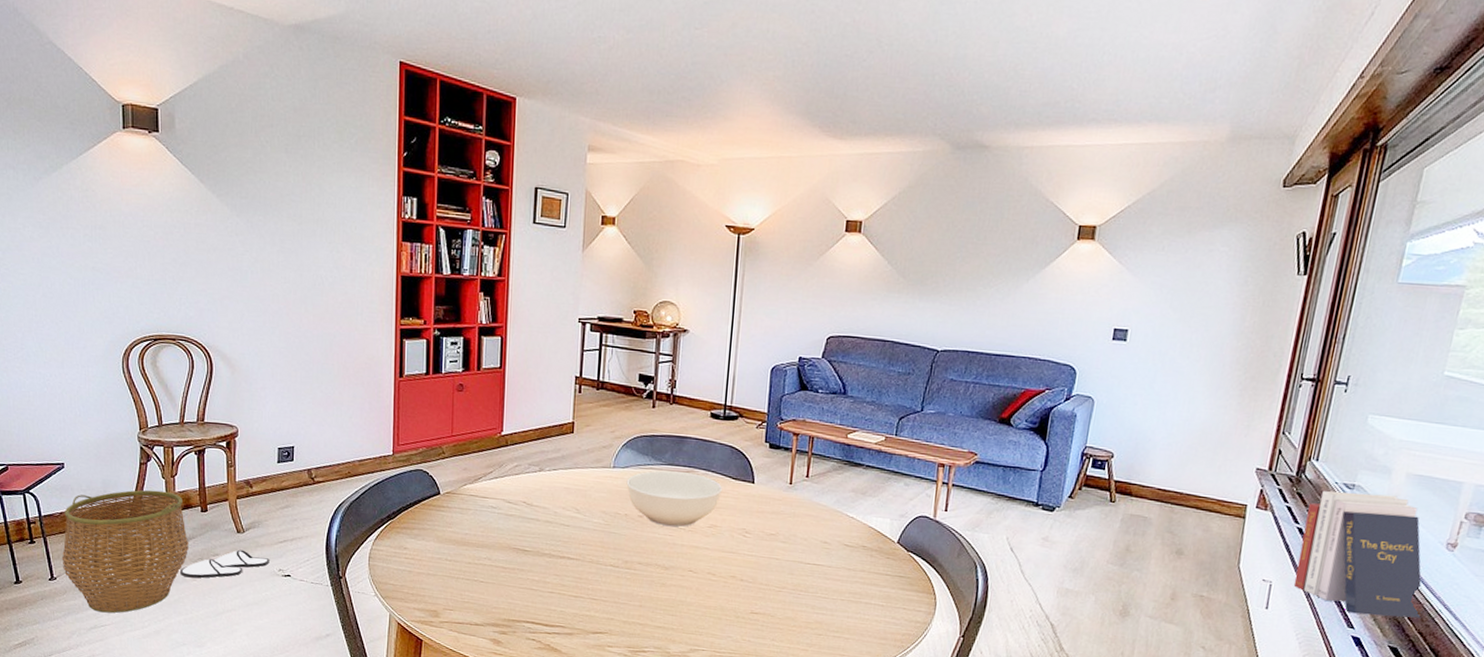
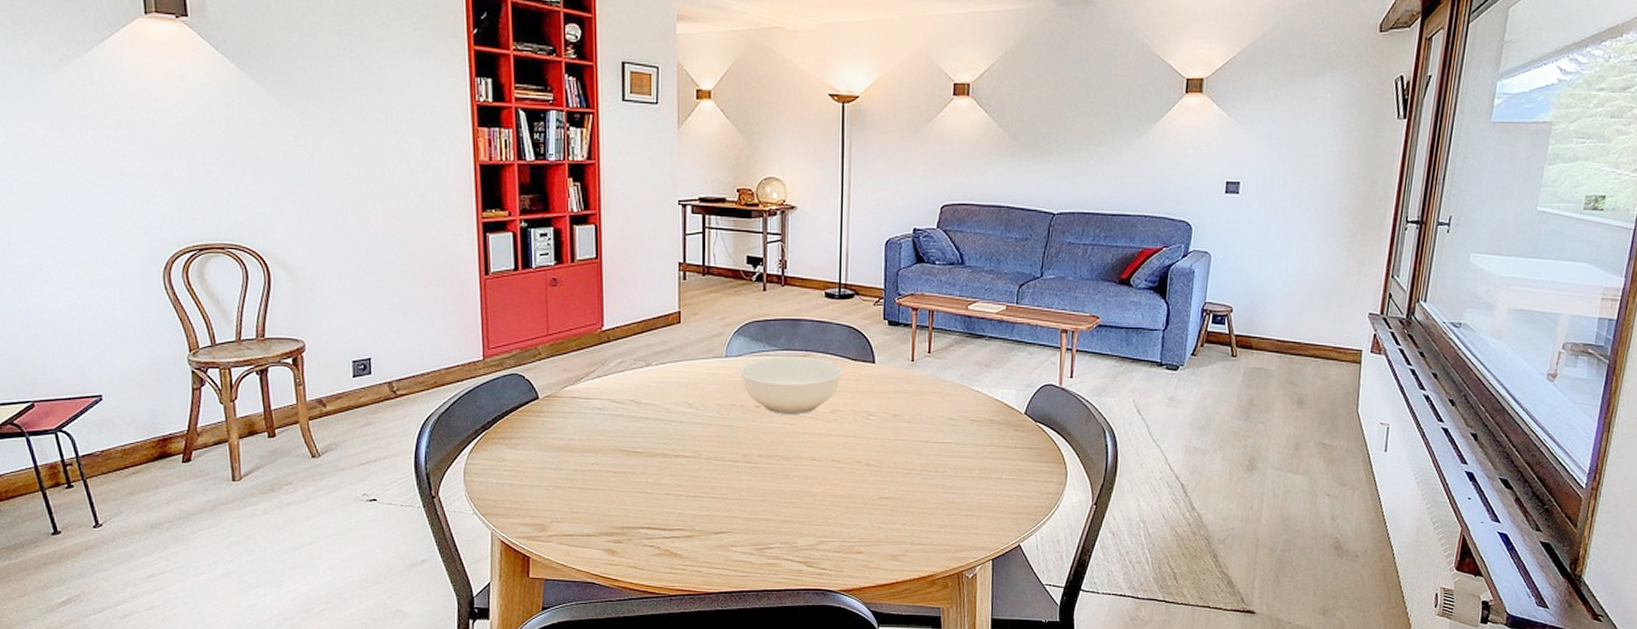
basket: present [61,490,190,613] -> none [106,418,257,558]
slippers: present [180,549,270,578] -> none [248,476,352,512]
books: present [1293,490,1423,619] -> none [1409,330,1529,450]

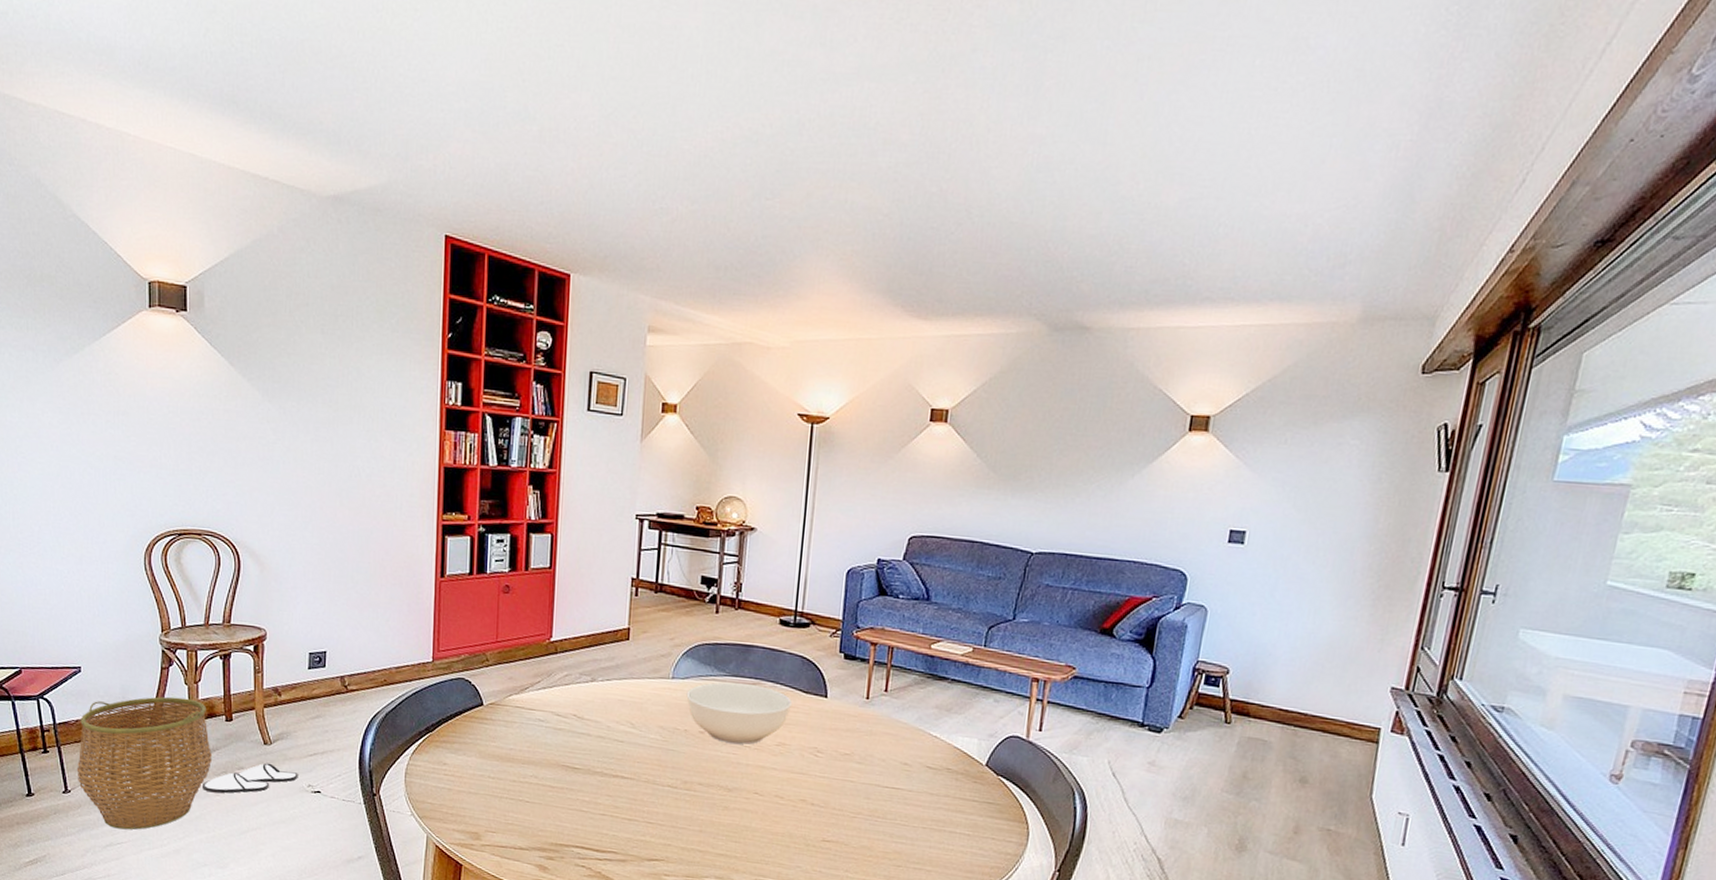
basket: none [106,418,257,558] -> present [76,696,213,830]
slippers: none [248,476,352,512] -> present [202,762,298,793]

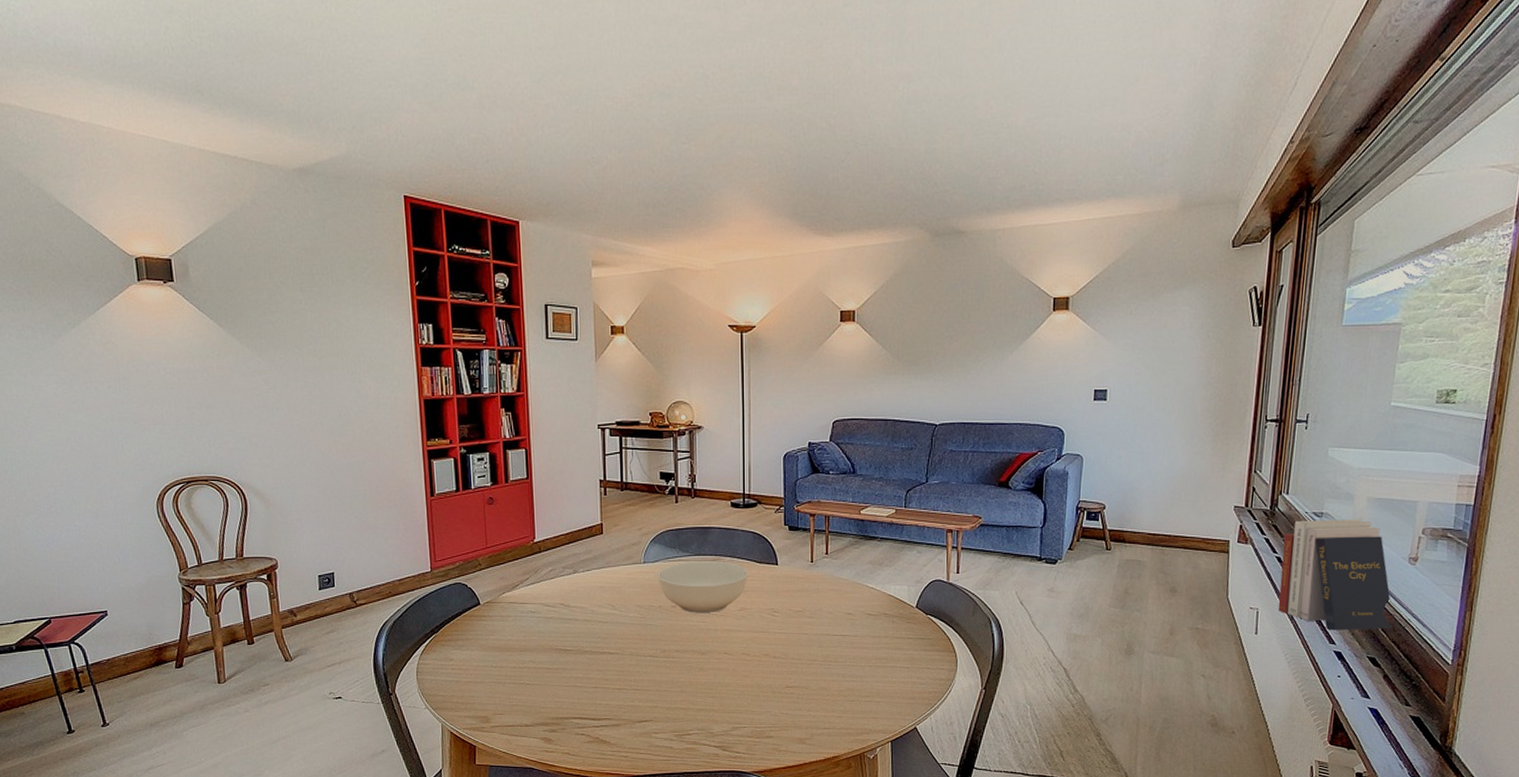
basket: present [76,696,213,830] -> none [111,628,239,753]
slippers: present [202,762,298,793] -> none [232,677,320,710]
books: none [1433,713,1583,859] -> present [1278,519,1395,631]

